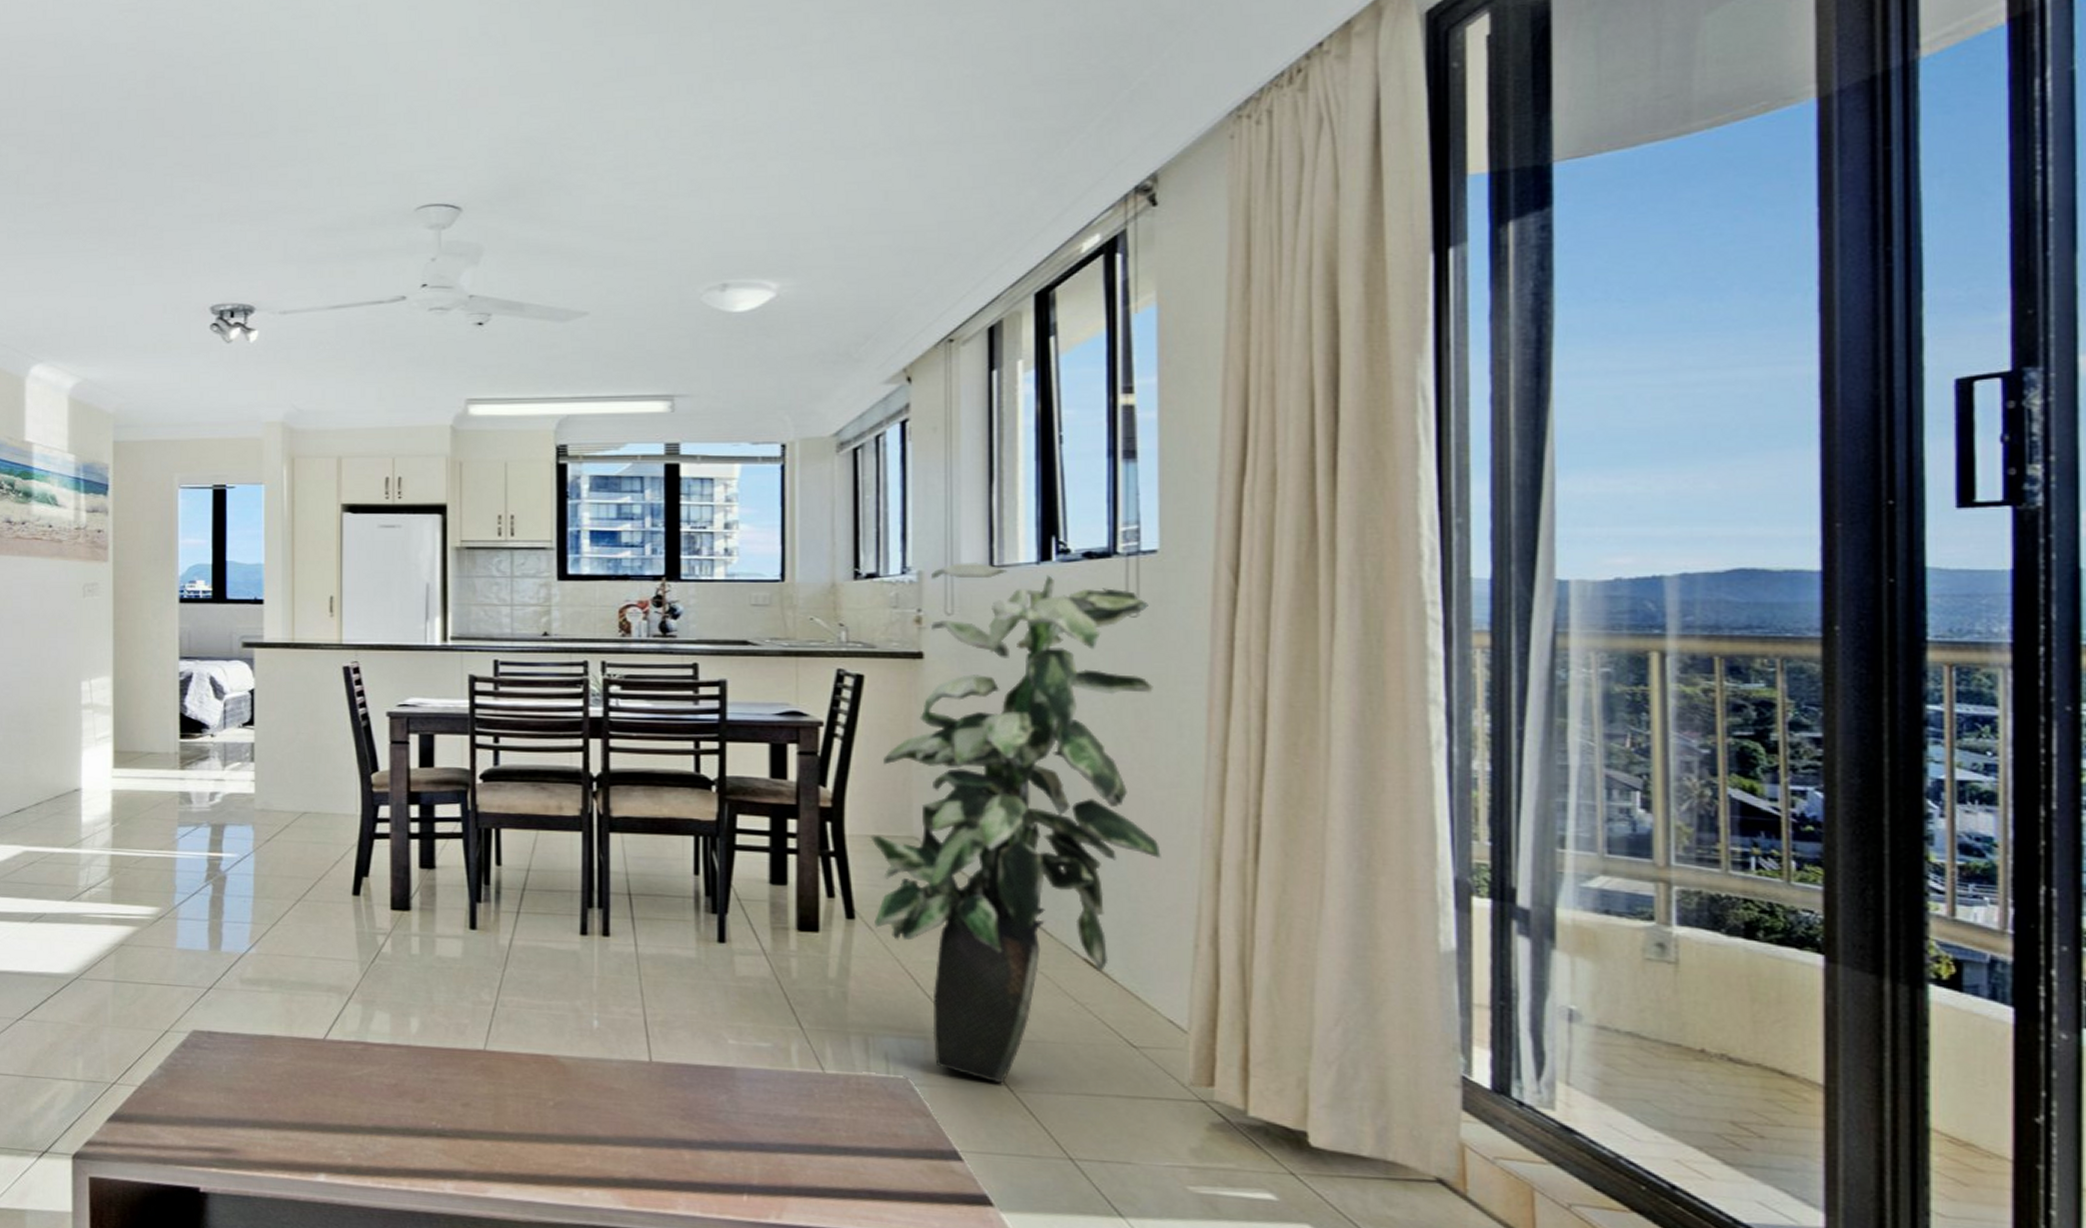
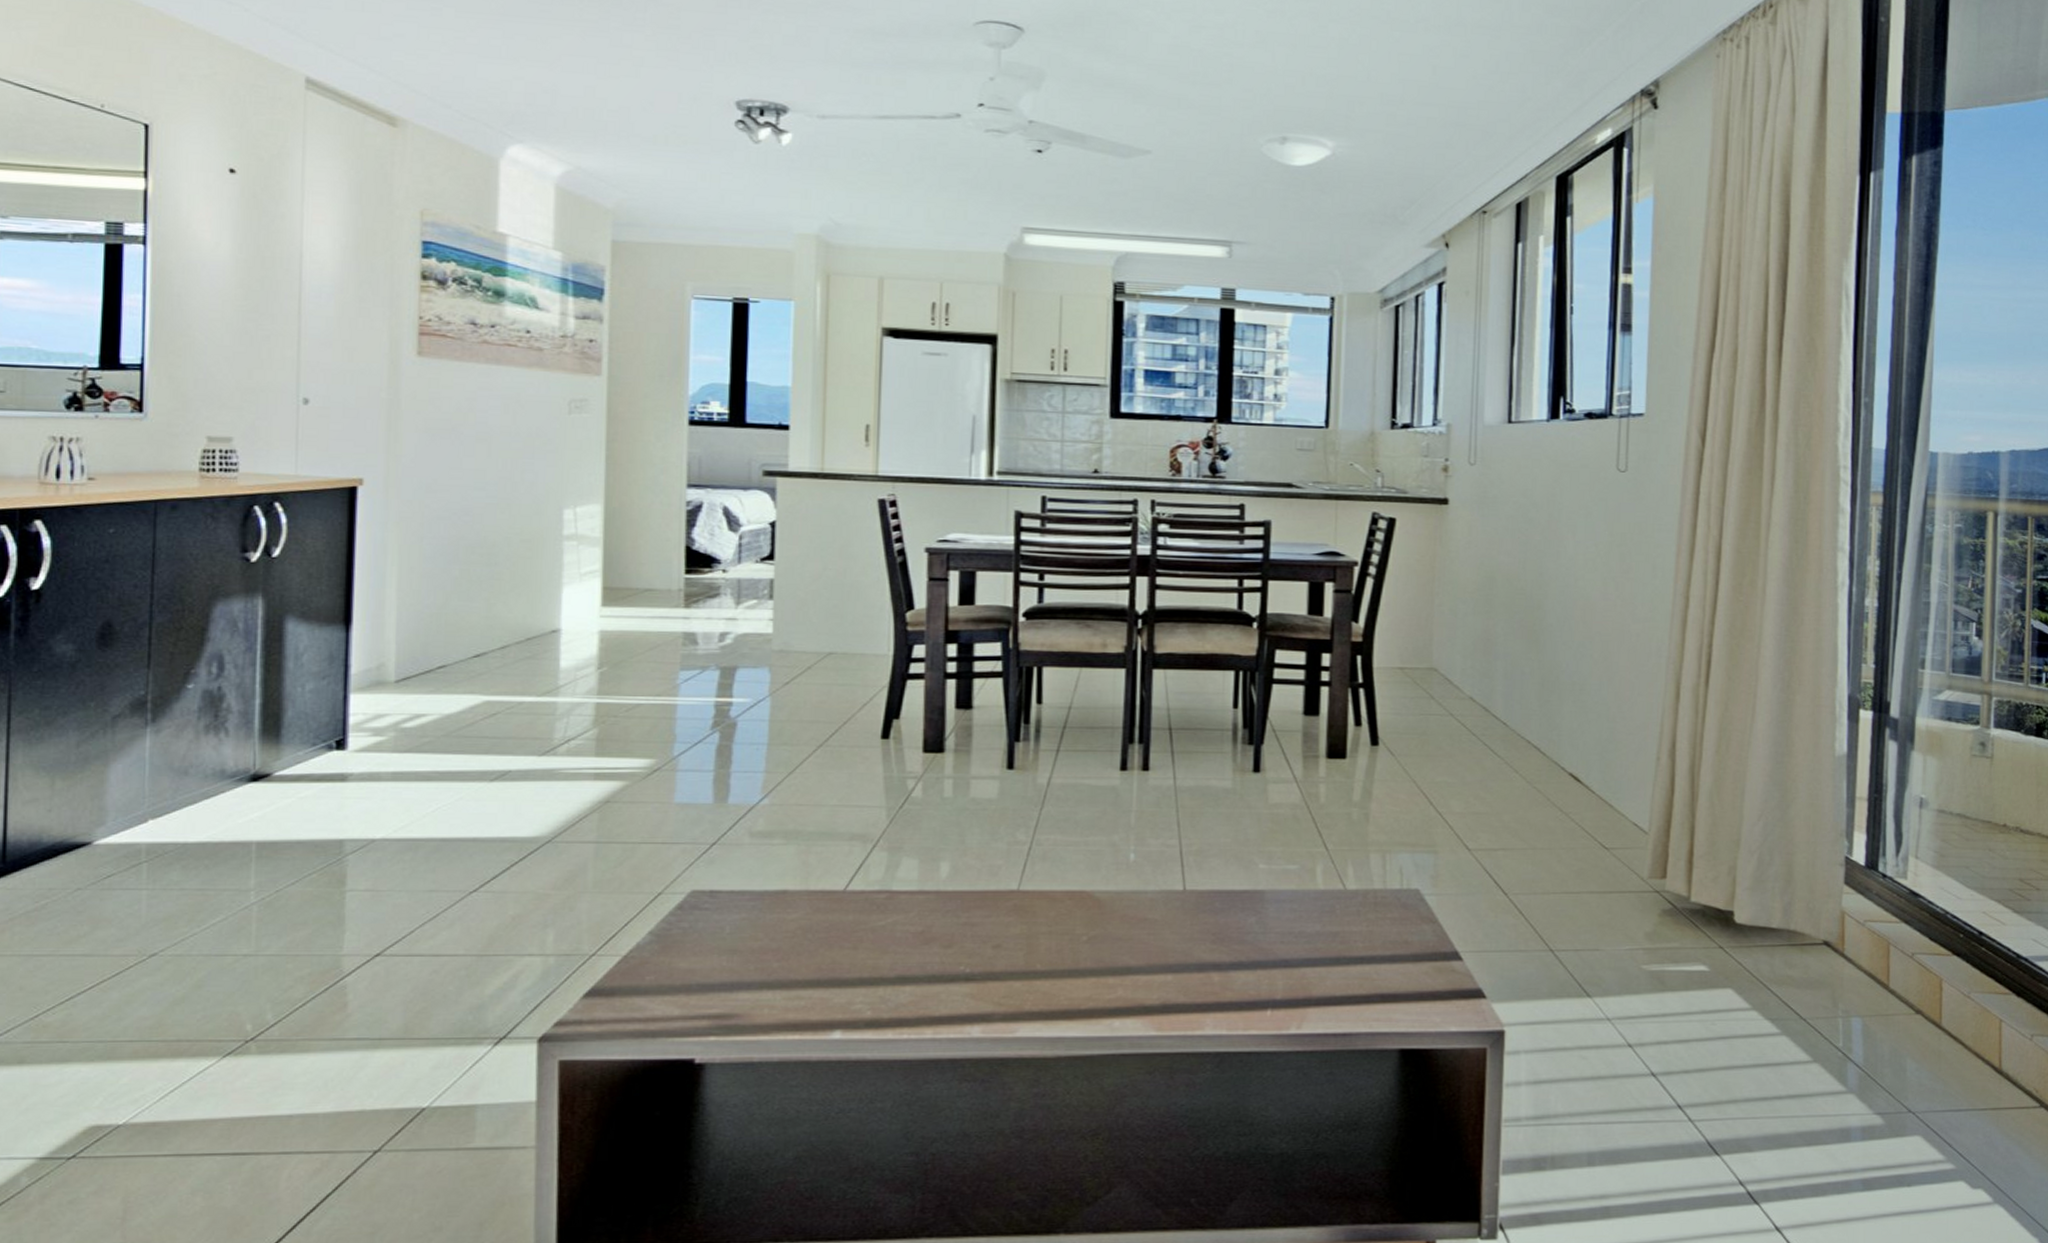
indoor plant: present [870,563,1161,1084] -> none [1395,417,1635,889]

